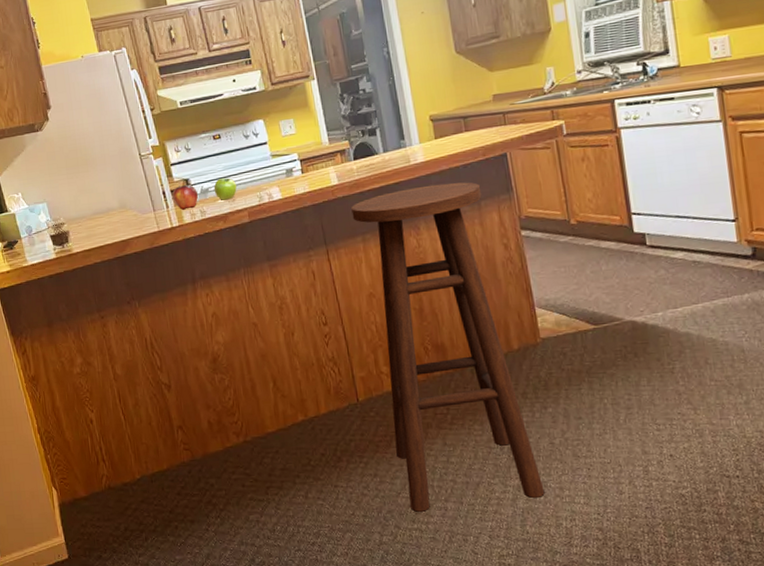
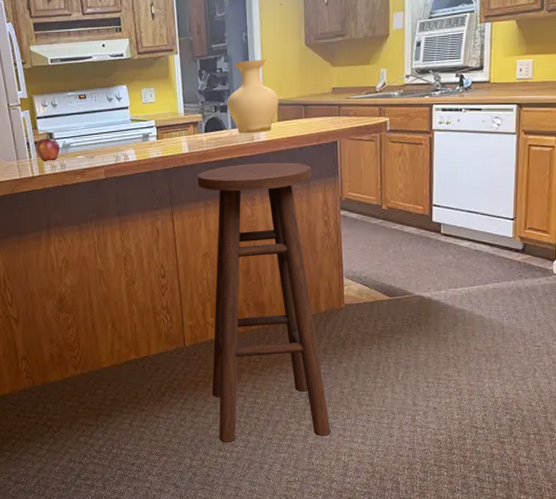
fruit: present [213,178,237,201] -> none [75,136,96,156]
vase: none [375,73,434,158] -> present [227,59,279,134]

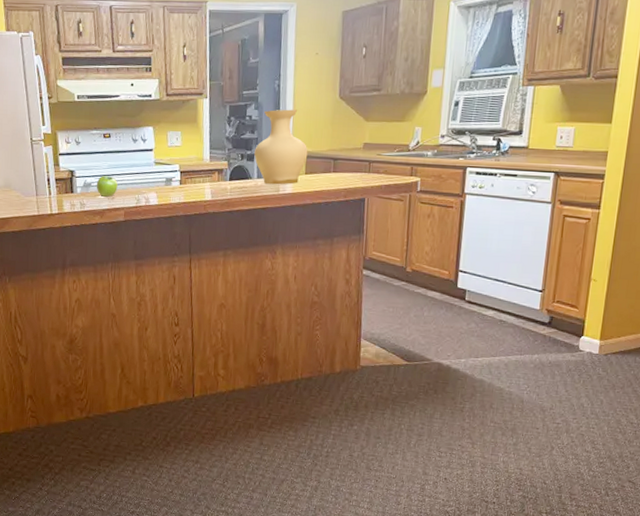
fruit: present [36,138,61,162] -> none [56,175,81,200]
fruit: none [75,136,96,156] -> present [96,176,118,197]
bar stool: present [198,162,331,442] -> none [218,215,337,499]

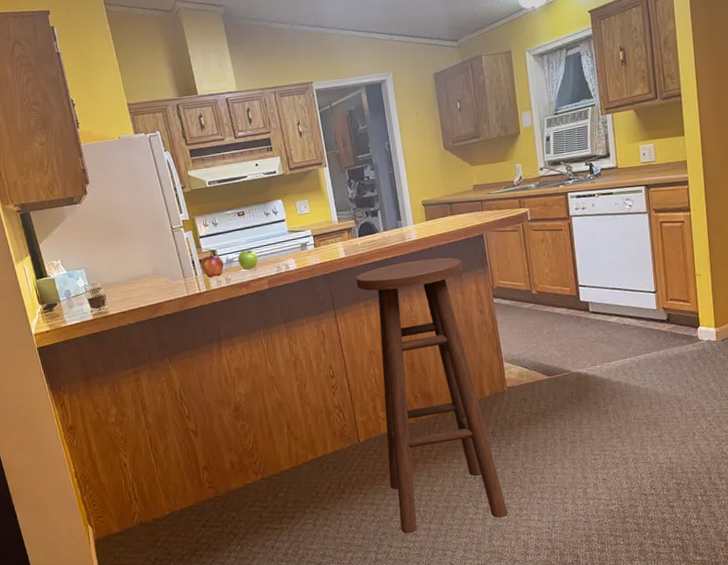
fruit: none [56,175,81,200] -> present [201,255,224,278]
bar stool: none [218,215,337,499] -> present [356,257,508,533]
vase: present [254,109,308,185] -> none [377,165,426,236]

